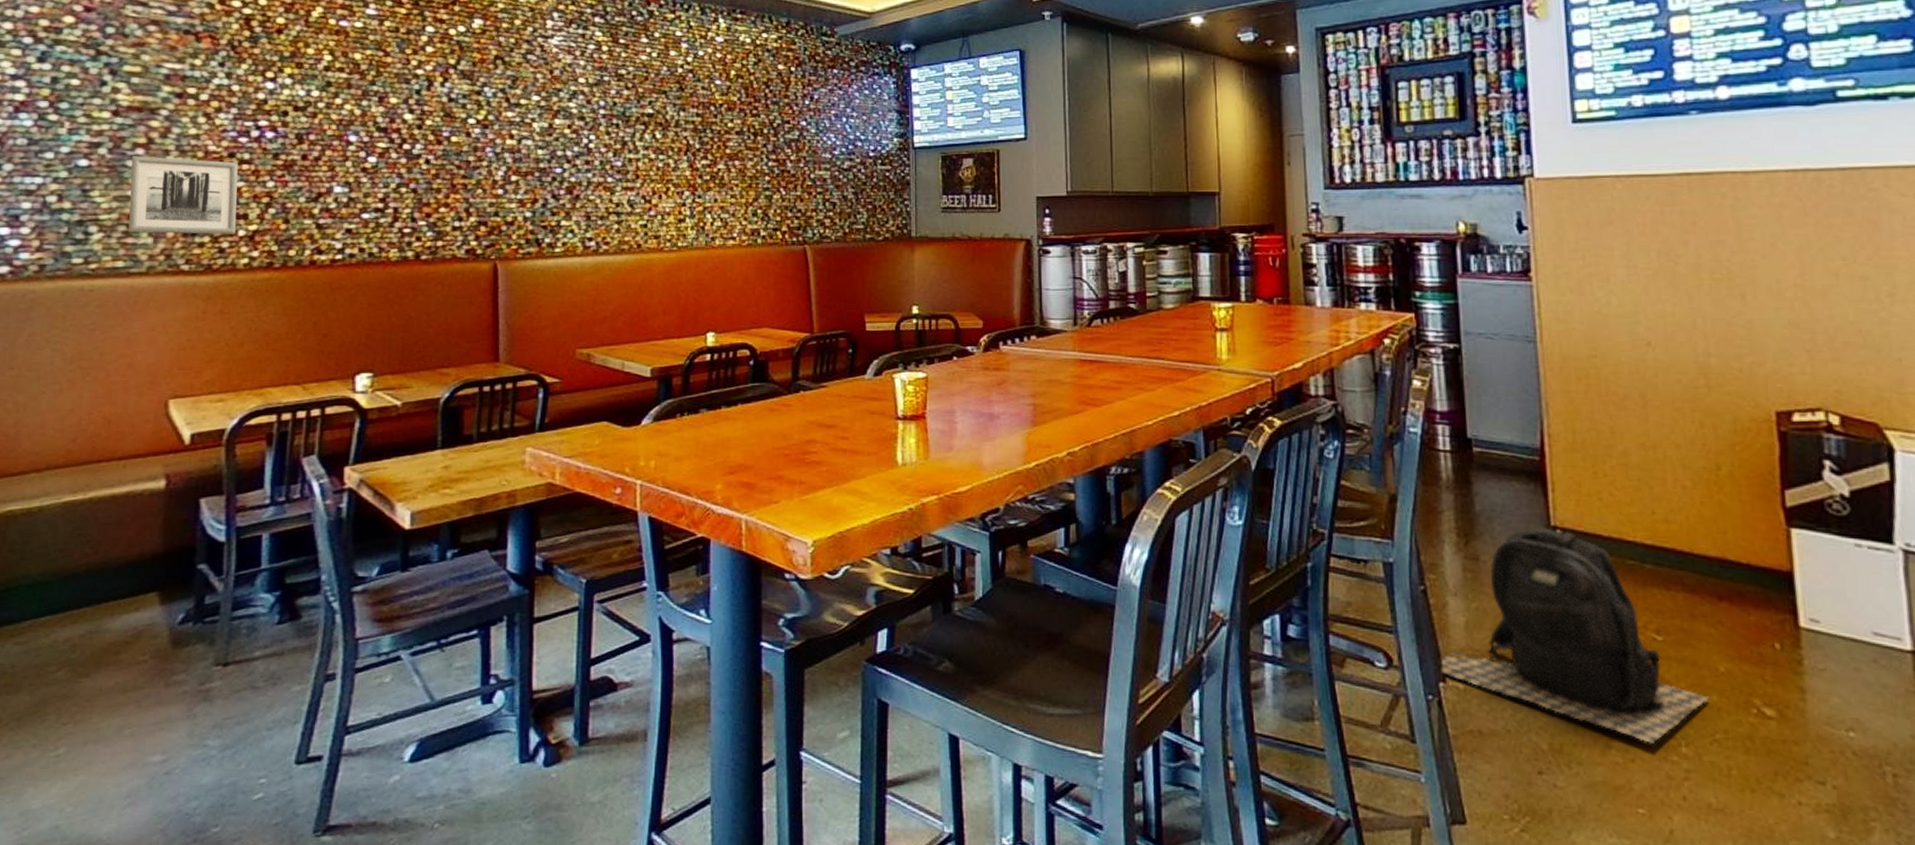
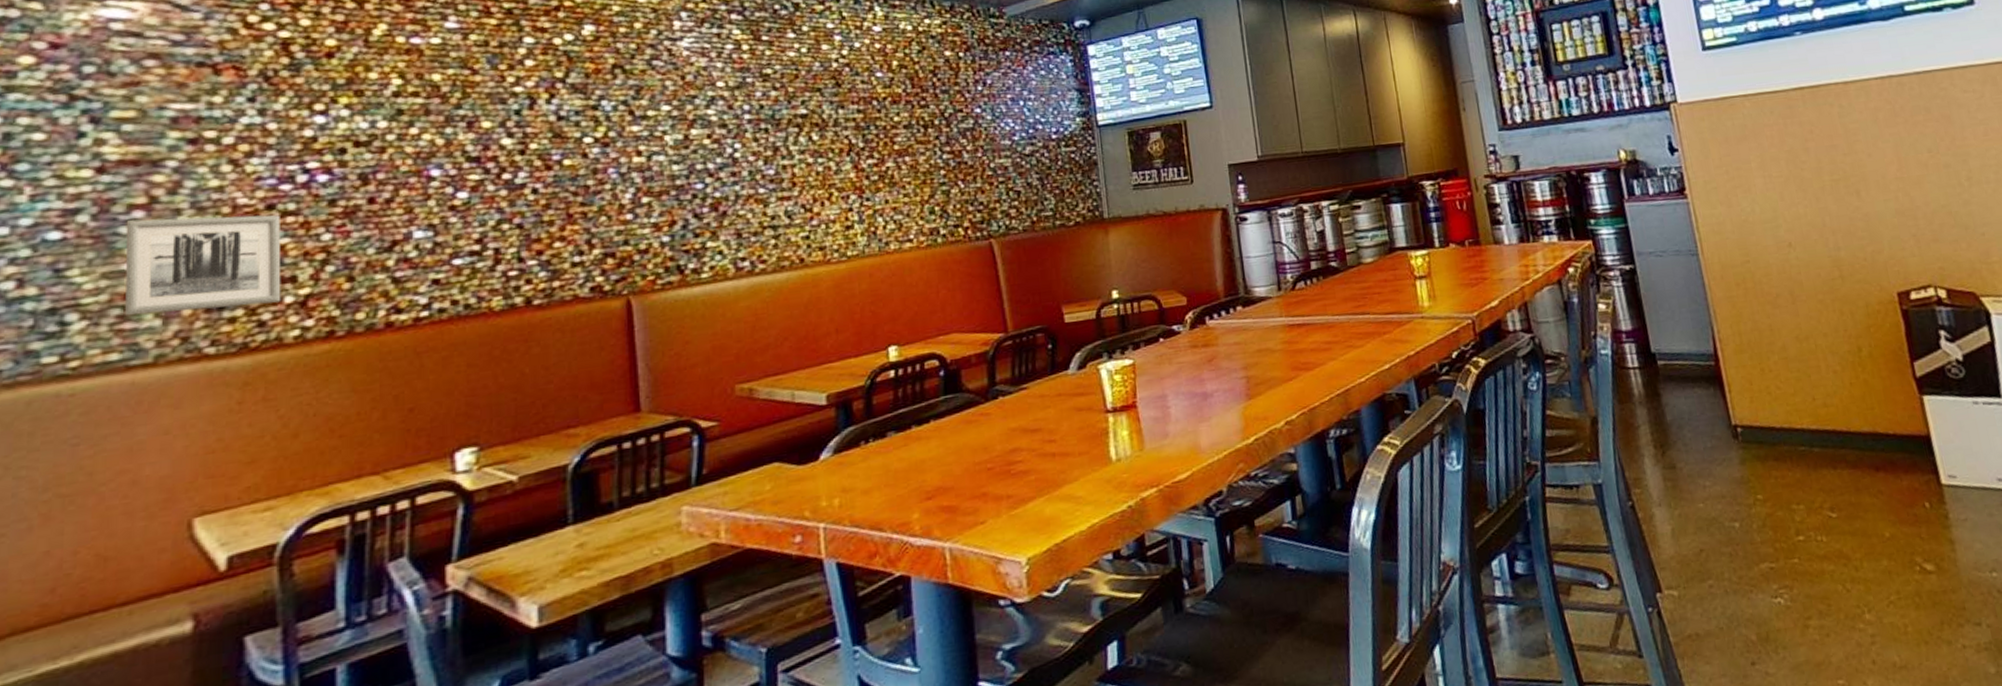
backpack: present [1439,527,1709,744] -> none [1653,428,1880,617]

